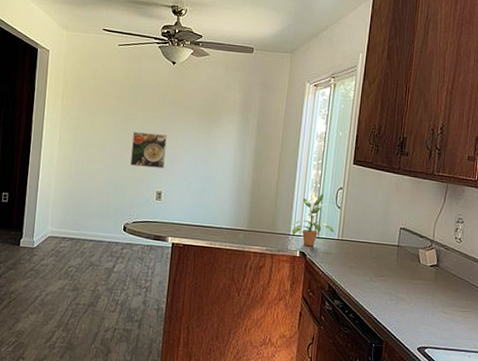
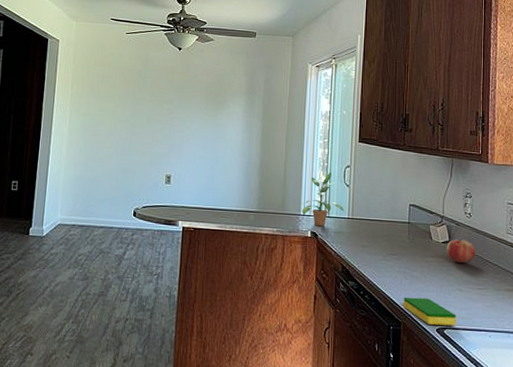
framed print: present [130,132,167,169] -> none [139,117,175,152]
dish sponge: none [386,316,438,346] -> present [403,297,456,326]
fruit: none [433,263,463,287] -> present [446,239,475,264]

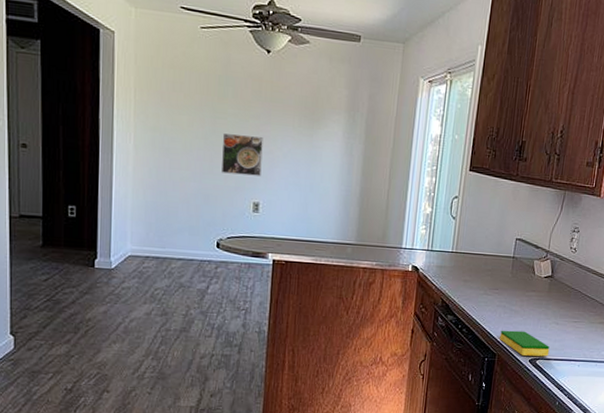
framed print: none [139,117,175,152] -> present [222,134,263,176]
potted plant: present [299,172,344,227] -> none [401,202,449,261]
fruit: present [446,239,475,264] -> none [547,274,576,298]

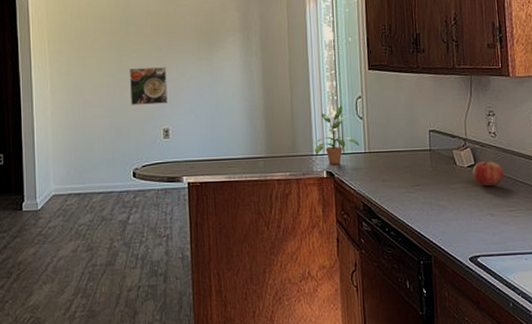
potted plant: none [401,202,449,261] -> present [311,105,360,165]
dish sponge: present [499,330,550,357] -> none [431,227,490,254]
fruit: none [547,274,576,298] -> present [472,161,504,187]

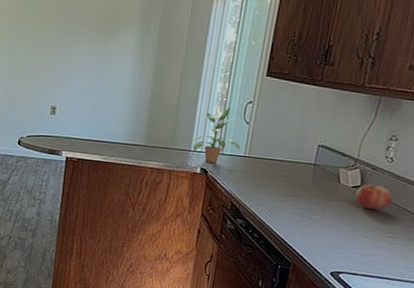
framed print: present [129,67,168,105] -> none [25,47,62,83]

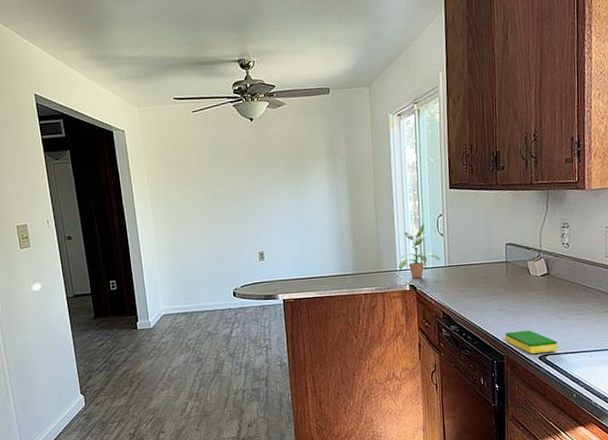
dish sponge: none [295,238,357,271] -> present [505,330,558,354]
fruit: present [355,184,392,210] -> none [545,270,574,293]

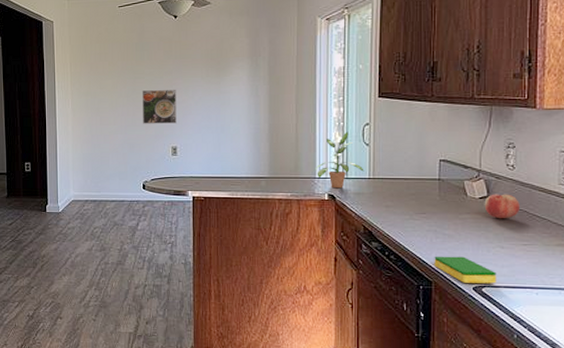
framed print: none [224,194,262,232] -> present [141,90,177,124]
fruit: none [545,270,574,293] -> present [484,194,520,219]

